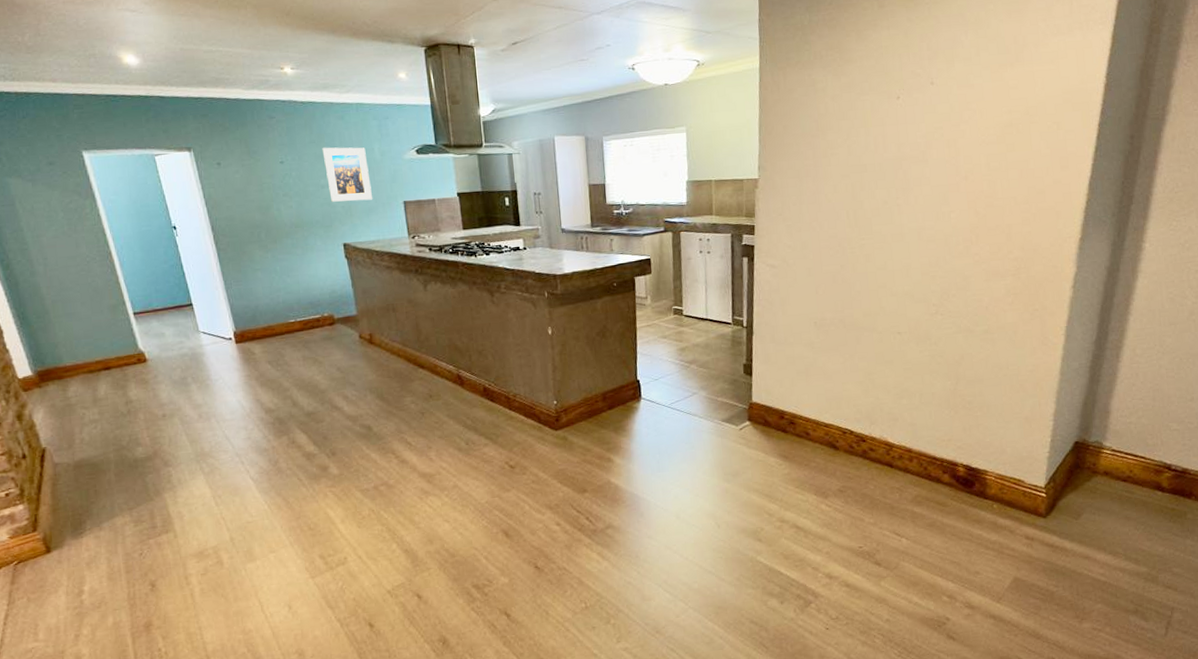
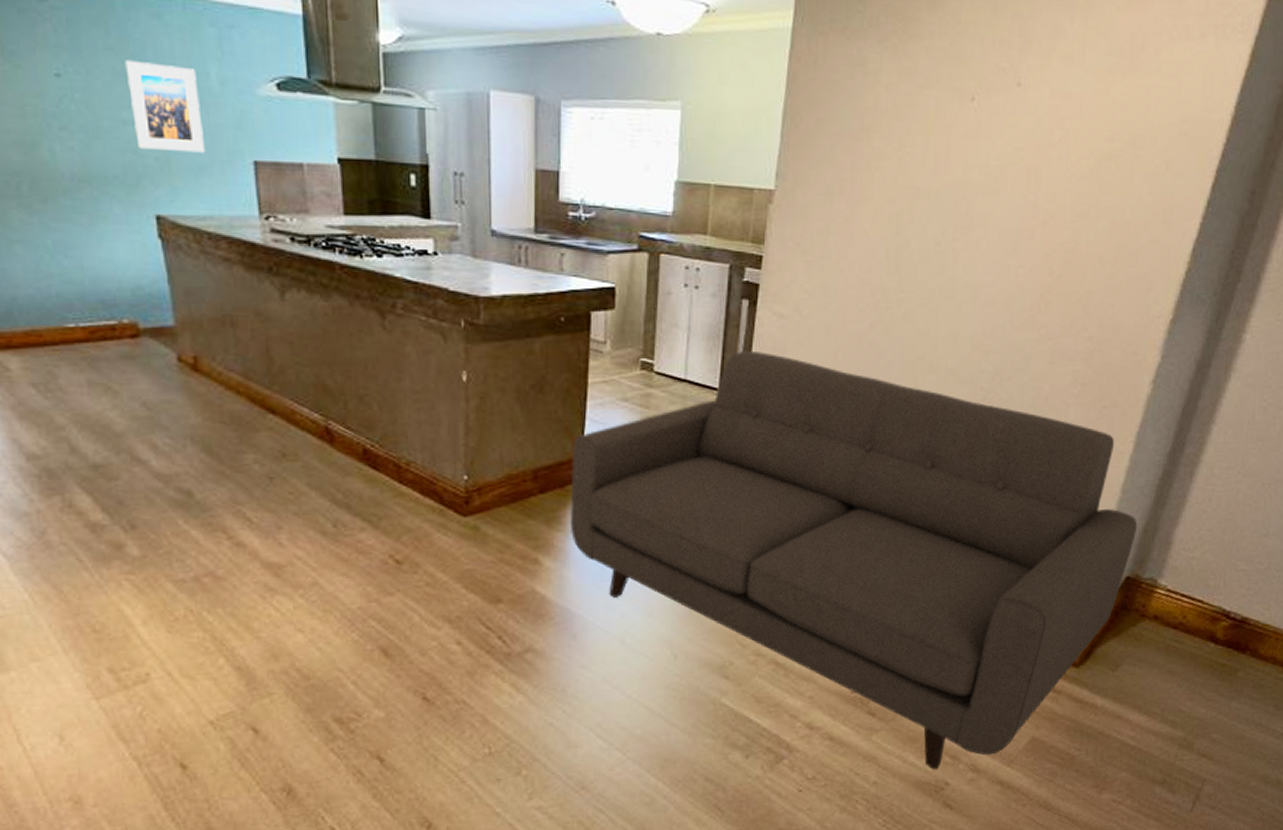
sofa: none [629,293,1079,608] -> present [570,350,1138,770]

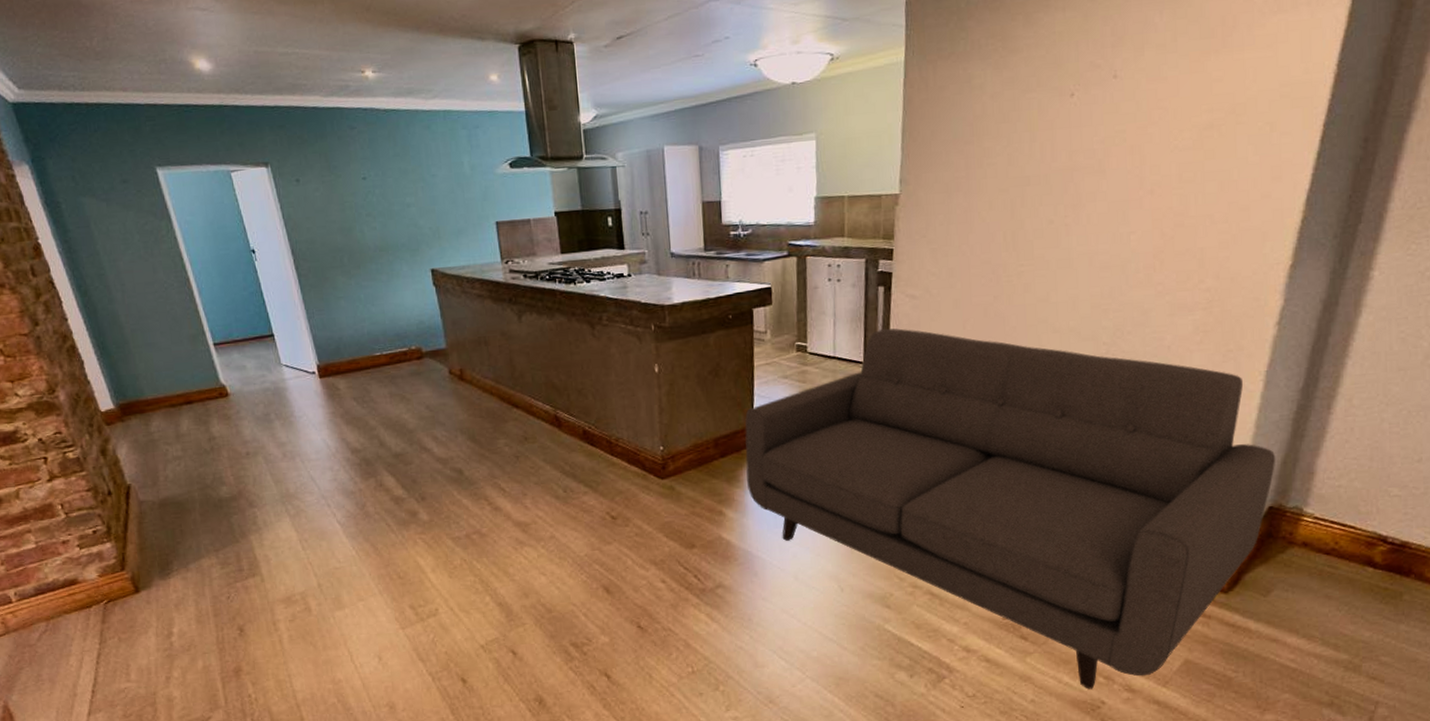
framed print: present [125,59,206,153] -> none [407,160,463,223]

